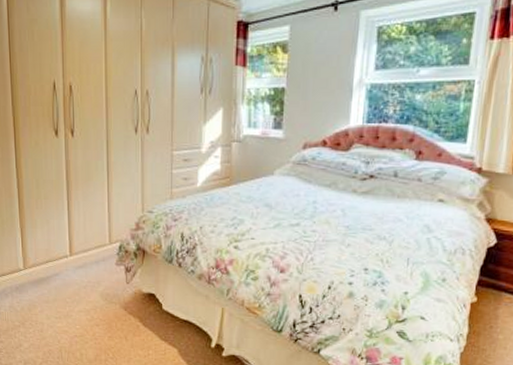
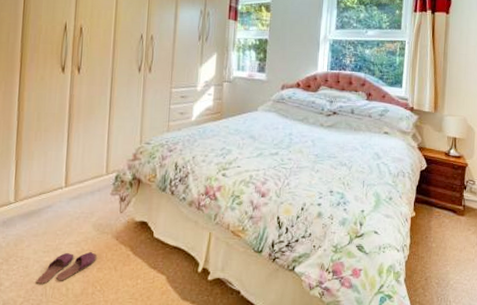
slippers: none [51,320,107,349] -> present [36,252,97,285]

